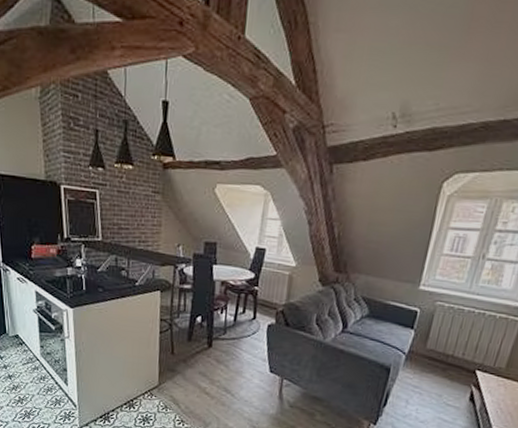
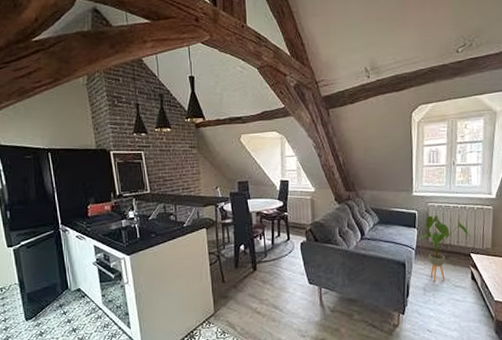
house plant: none [413,317,481,396] -> present [418,216,470,282]

